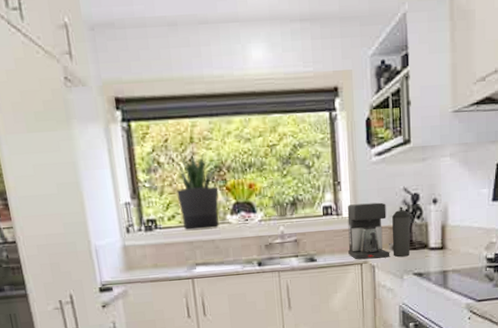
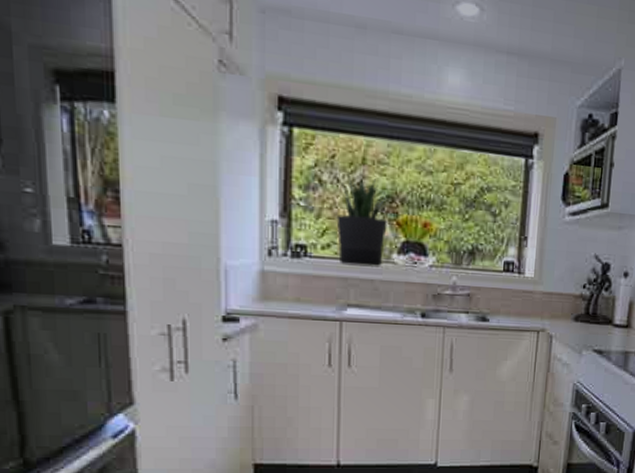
coffee maker: present [347,202,390,260] -> none [525,264,574,328]
canister: present [392,206,411,257] -> none [574,275,598,331]

